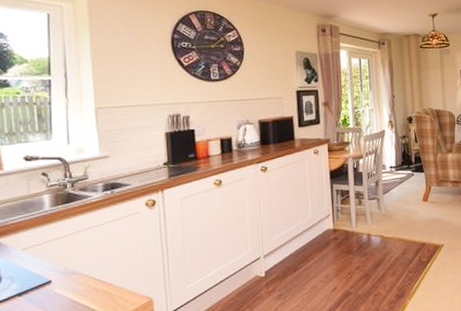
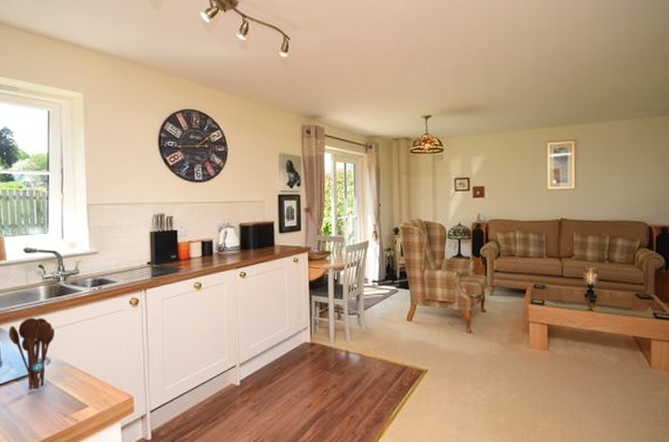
utensil holder: none [8,227,62,305] -> present [9,317,54,391]

